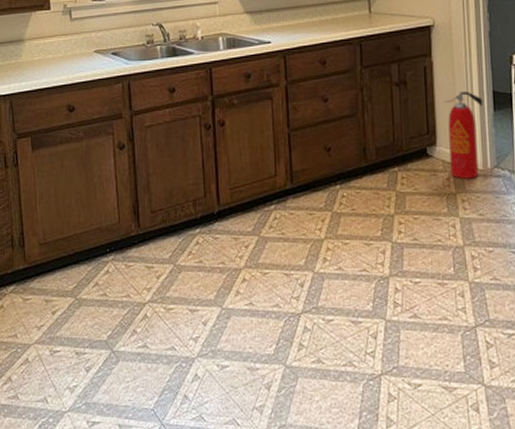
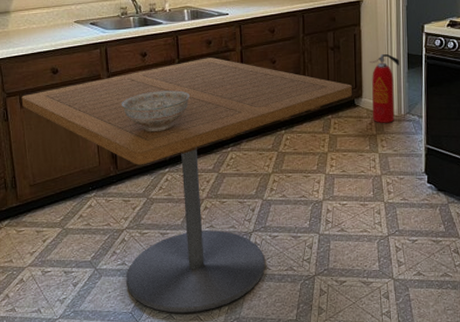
dining table: none [33,94,423,415] -> present [21,57,352,314]
decorative bowl: none [146,133,225,184] -> present [122,90,190,132]

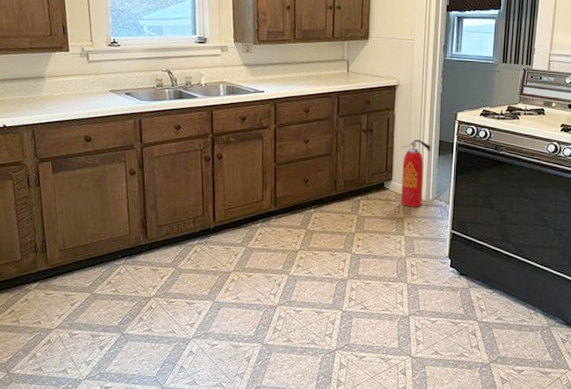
dining table: present [21,57,352,314] -> none [53,134,382,380]
decorative bowl: present [122,90,190,132] -> none [154,164,222,205]

